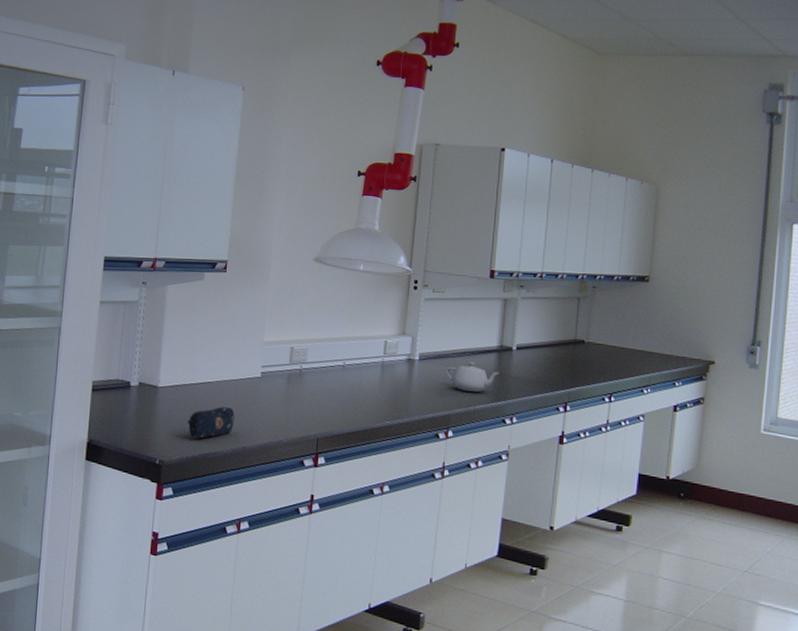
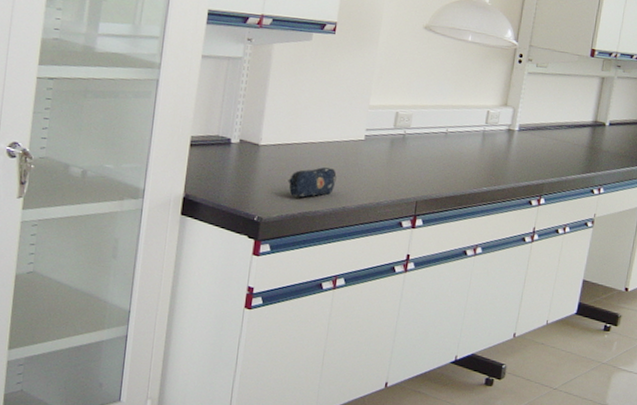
teapot: present [445,362,500,393] -> none [542,135,592,164]

